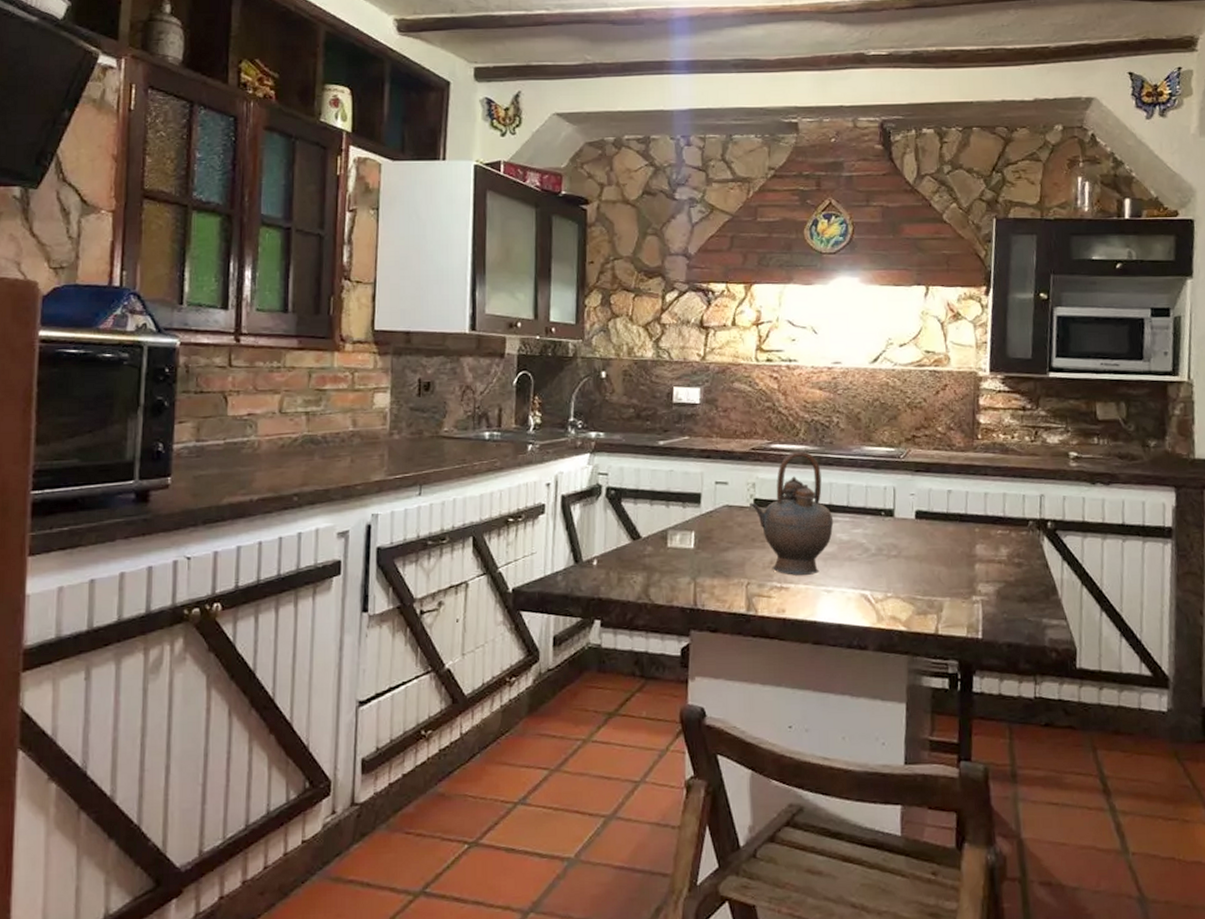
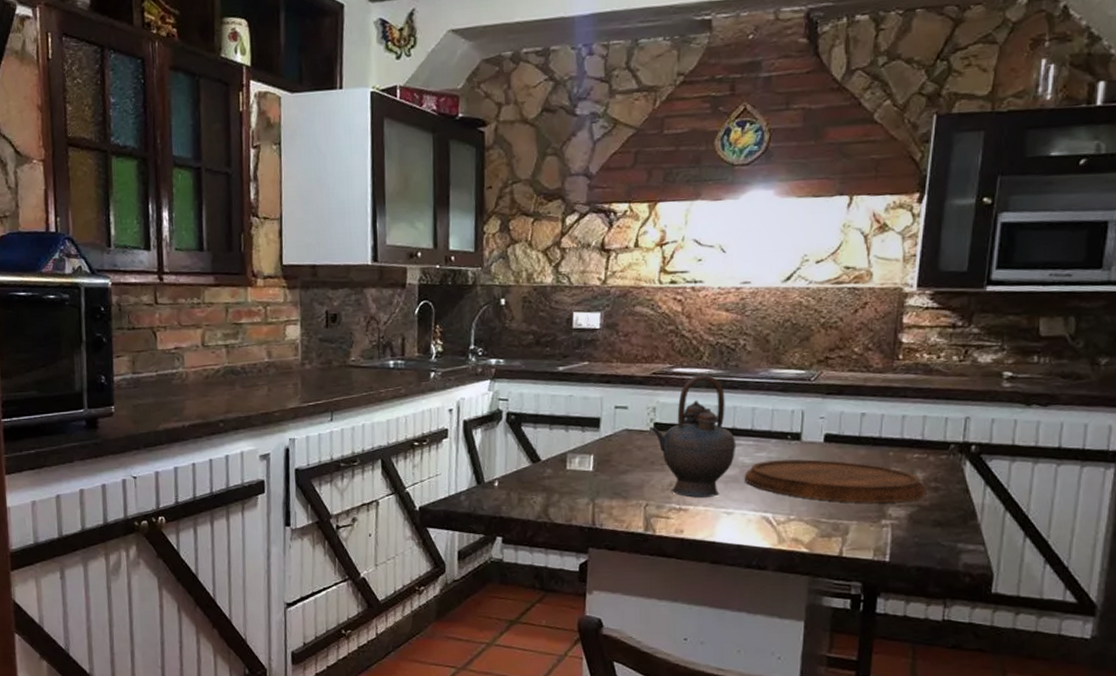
cutting board: none [842,536,1011,580] -> present [744,459,926,504]

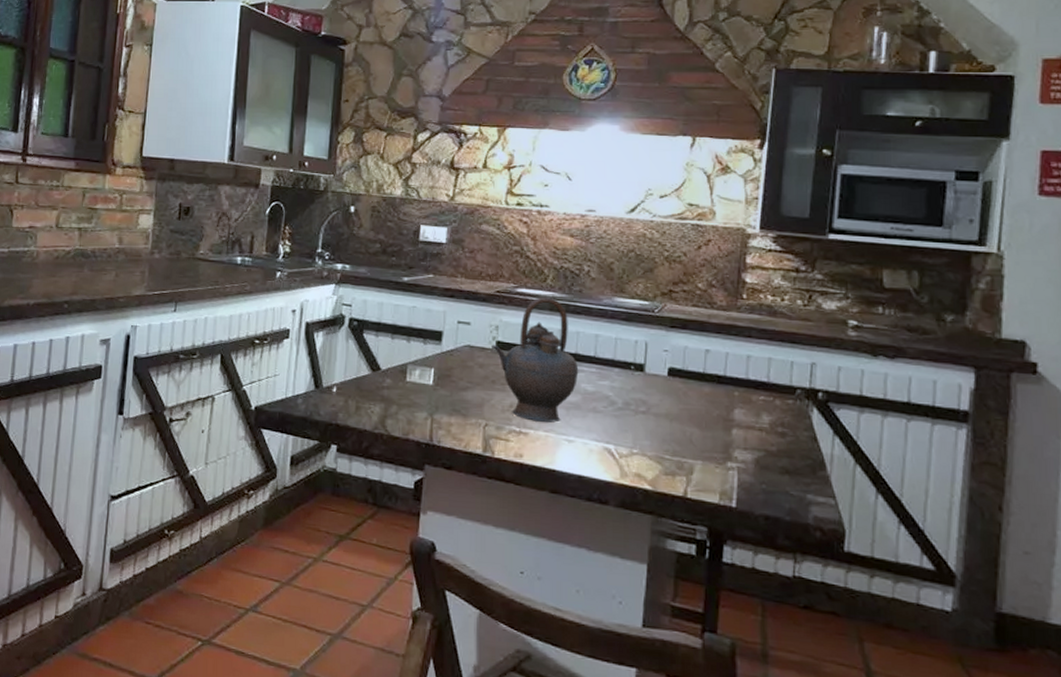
cutting board: present [744,459,926,504] -> none [586,389,773,445]

